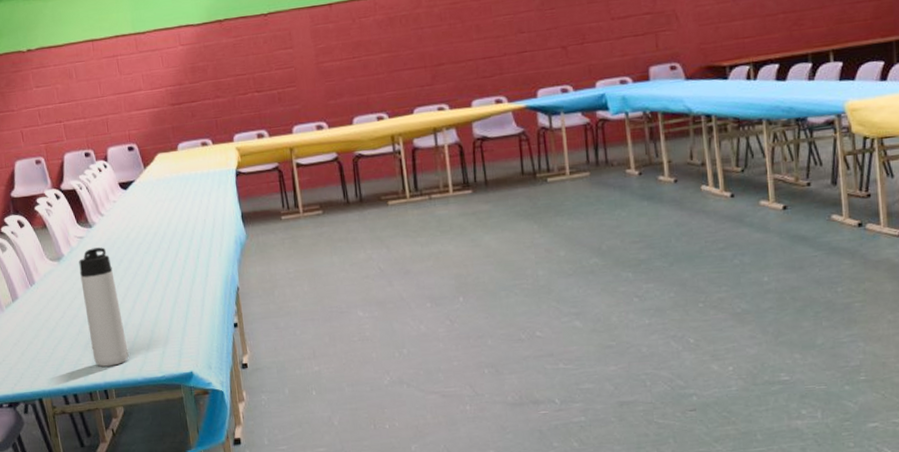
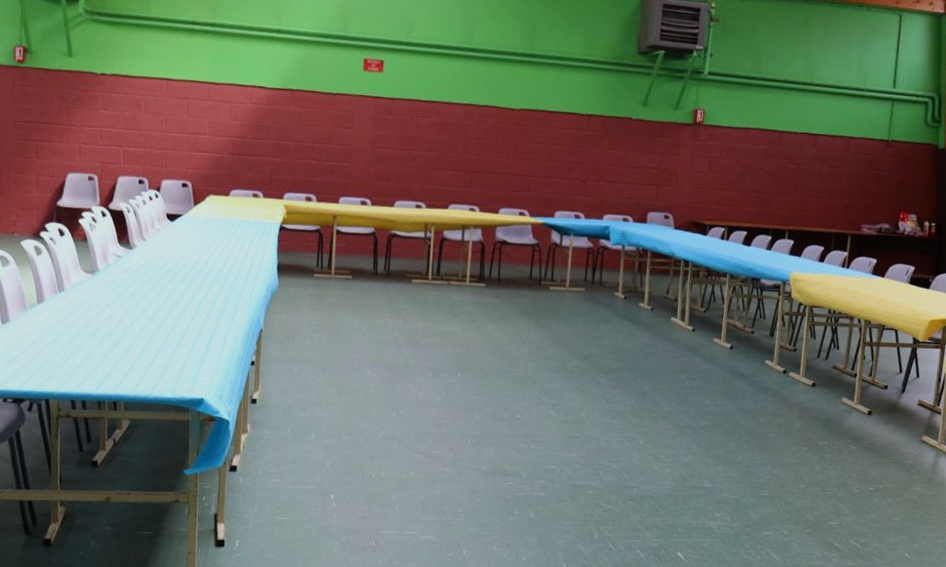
thermos bottle: present [79,247,129,367] -> none [108,268,145,381]

